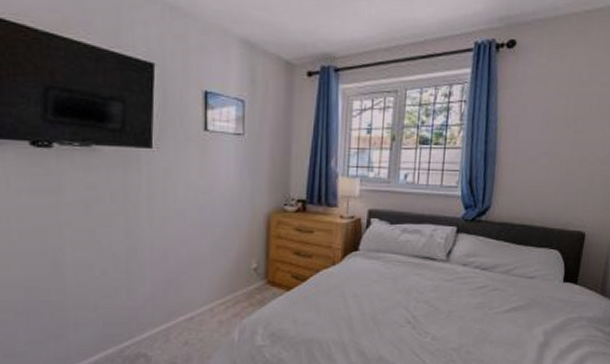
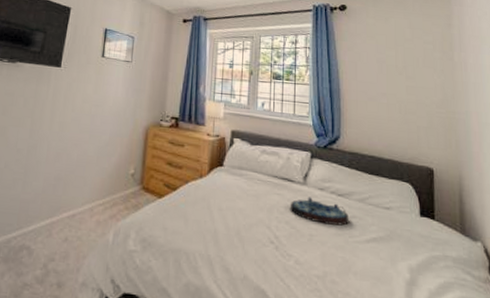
serving tray: none [429,274,491,299] -> present [290,197,350,226]

